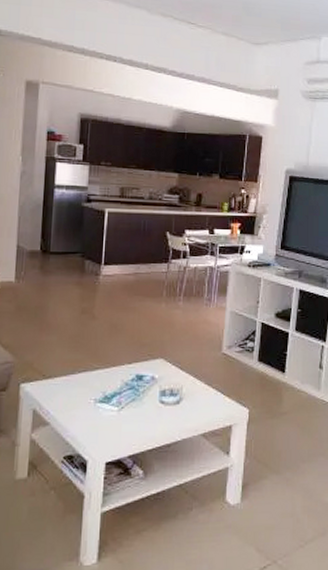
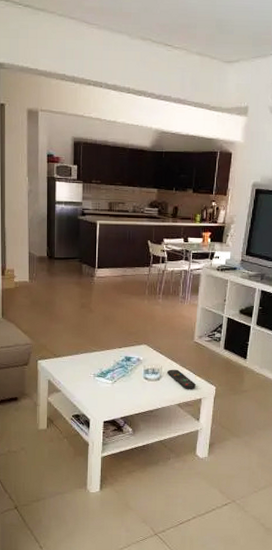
remote control: none [189,389,224,414] -> present [167,369,196,389]

